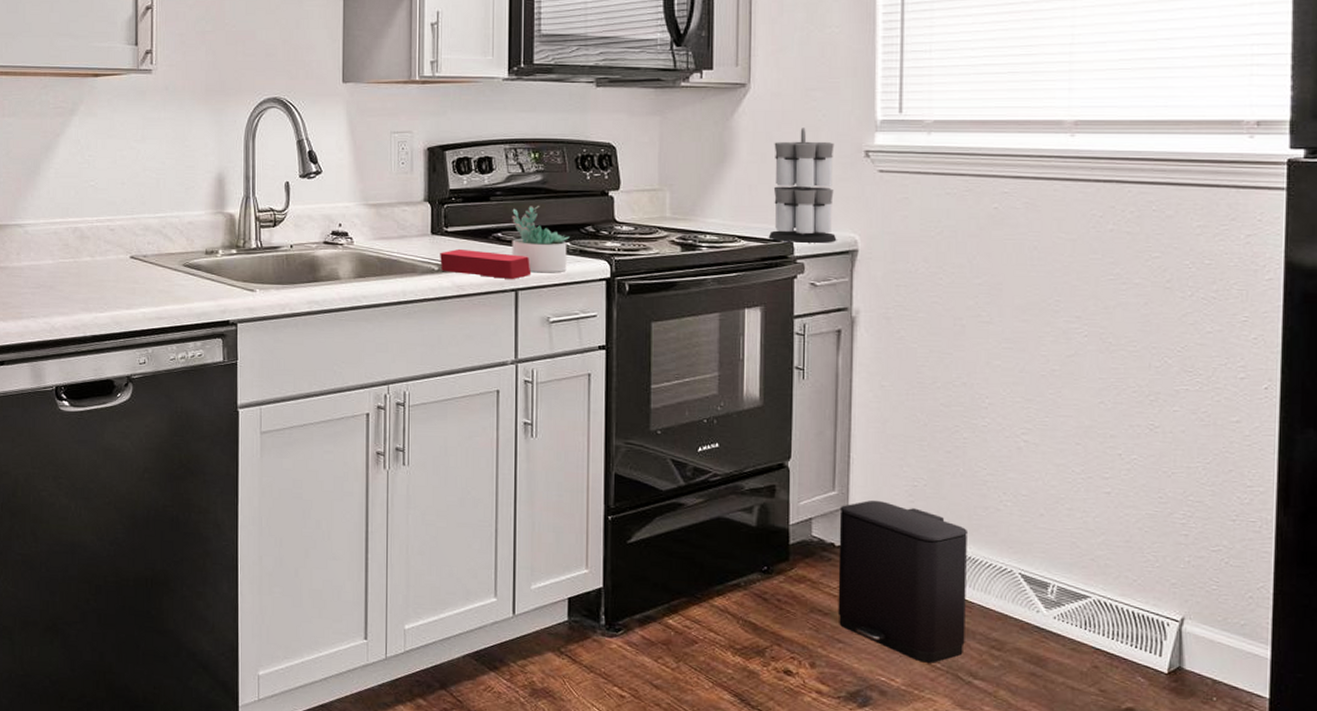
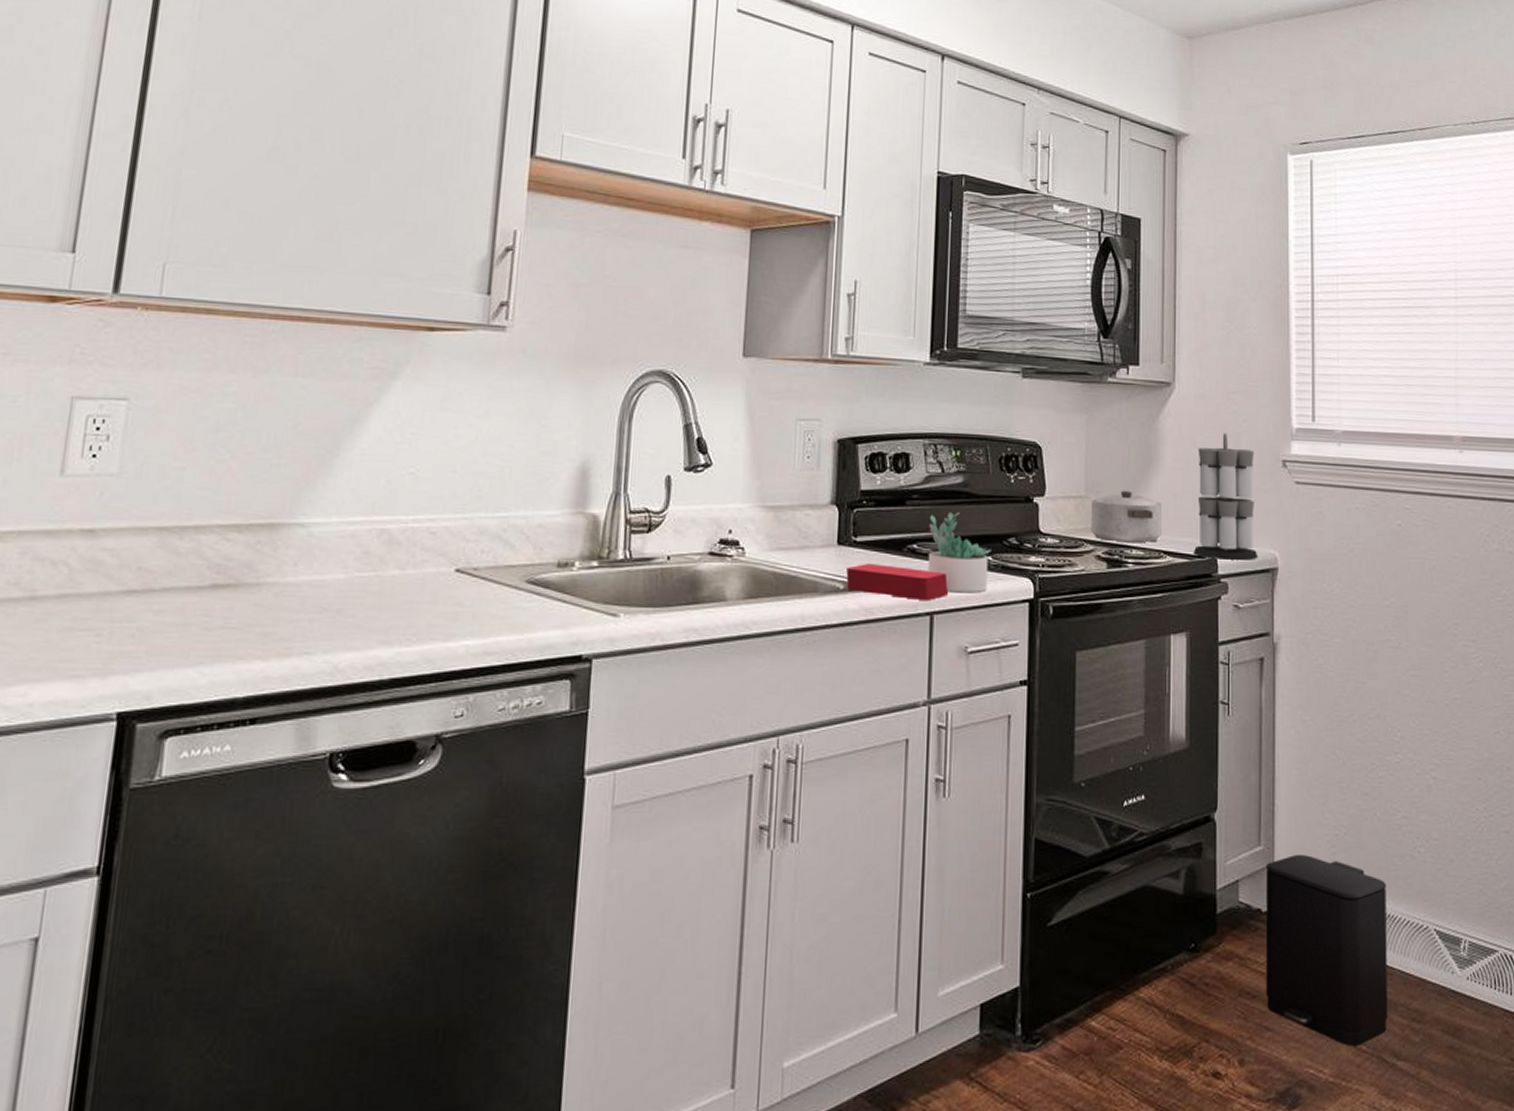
cooking pot: none [665,183,737,229] -> present [1091,490,1163,543]

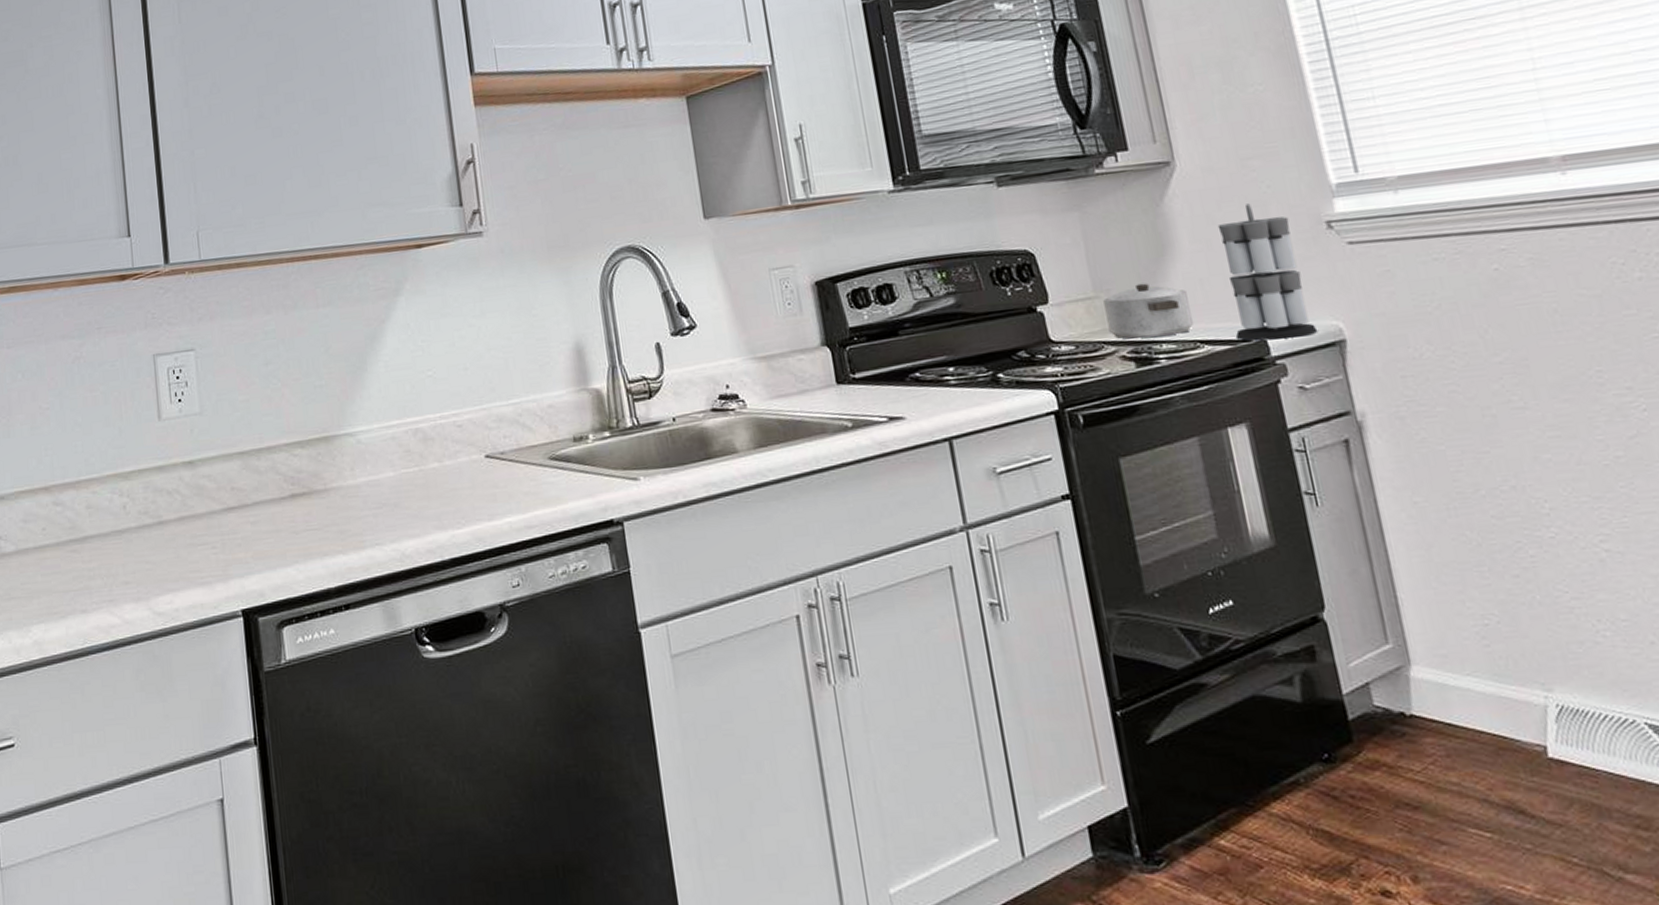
sponge: present [846,564,949,602] -> none [851,396,964,428]
succulent plant: present [927,511,992,593] -> none [927,333,1005,415]
pedal bin: present [1265,854,1388,1046] -> none [1400,649,1603,859]

